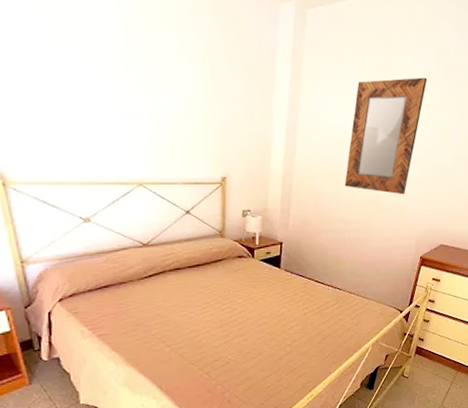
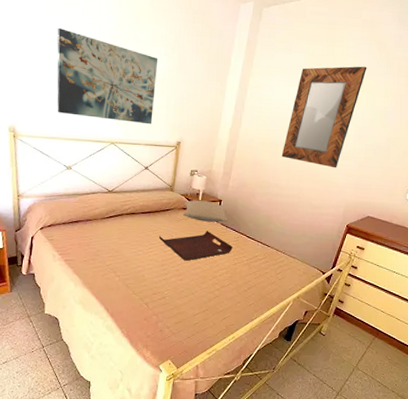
wall art: none [43,35,188,158] -> present [56,27,158,125]
serving tray: none [214,279,301,318] -> present [159,230,233,261]
pillow: none [239,244,292,270] -> present [183,200,228,223]

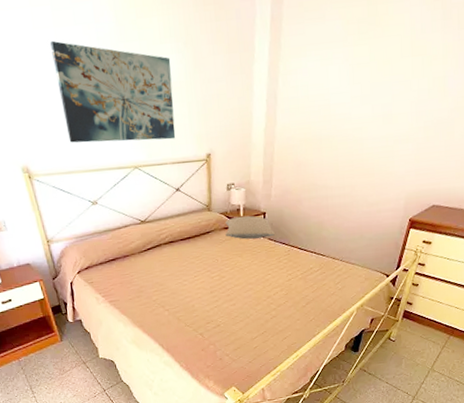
serving tray: present [159,230,233,261] -> none [204,248,284,284]
home mirror: present [281,66,367,168] -> none [327,23,419,156]

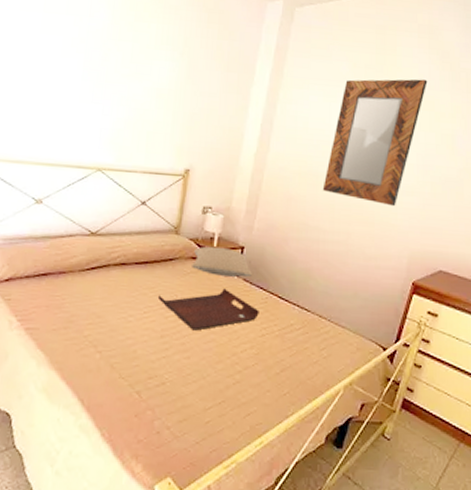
wall art: present [49,40,176,143] -> none [27,24,163,147]
serving tray: none [204,248,284,284] -> present [159,288,259,331]
home mirror: none [327,23,419,156] -> present [322,79,428,207]

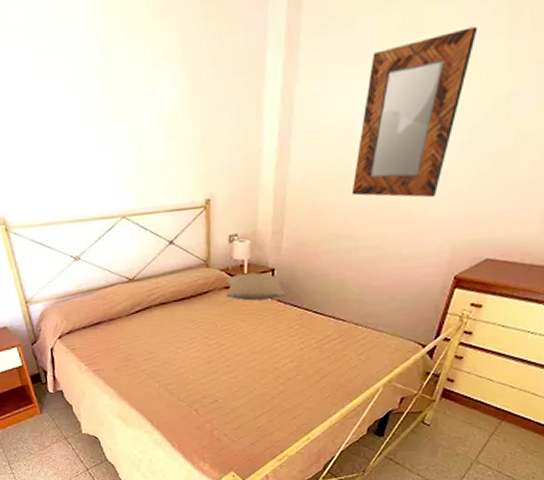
serving tray: present [159,288,259,331] -> none [200,311,296,354]

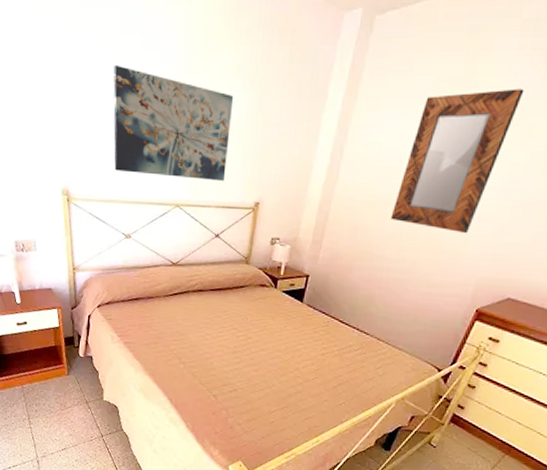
wall art: none [27,71,170,190] -> present [113,64,234,182]
pillow: present [226,272,285,301] -> none [260,275,316,303]

